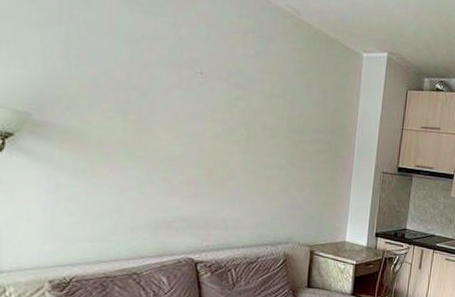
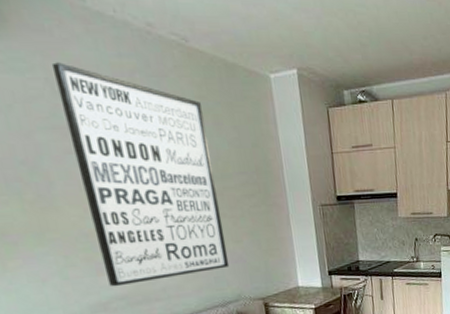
wall art: none [177,12,299,212] -> present [51,62,230,287]

